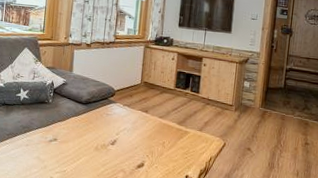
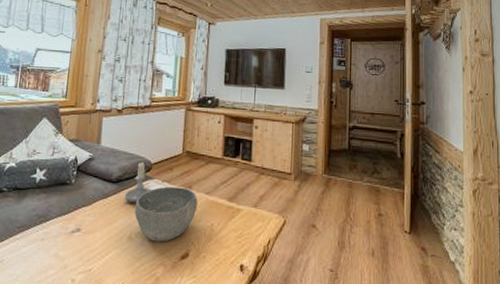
candle: none [92,88,115,122] -> present [124,162,152,203]
bowl: none [100,109,153,154] -> present [134,186,198,242]

